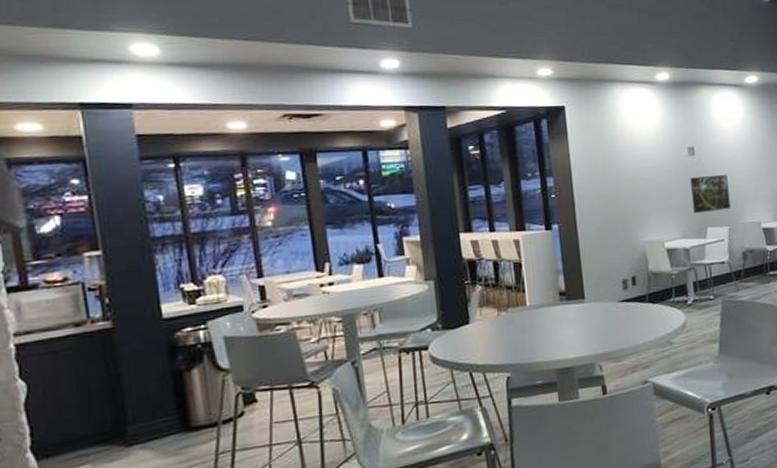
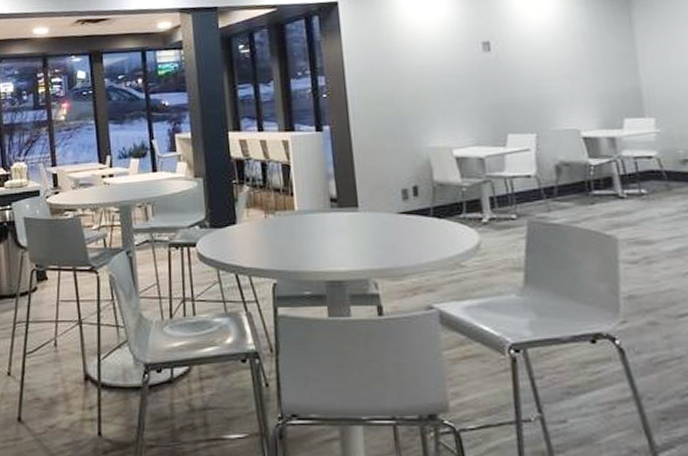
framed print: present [689,174,731,214] -> none [484,72,539,118]

